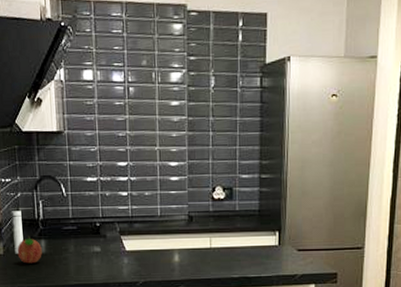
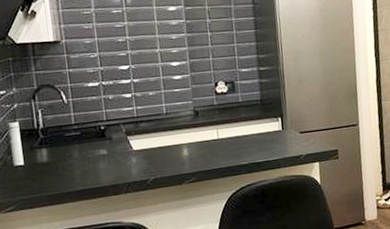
fruit: present [17,235,42,264] -> none [15,145,44,175]

